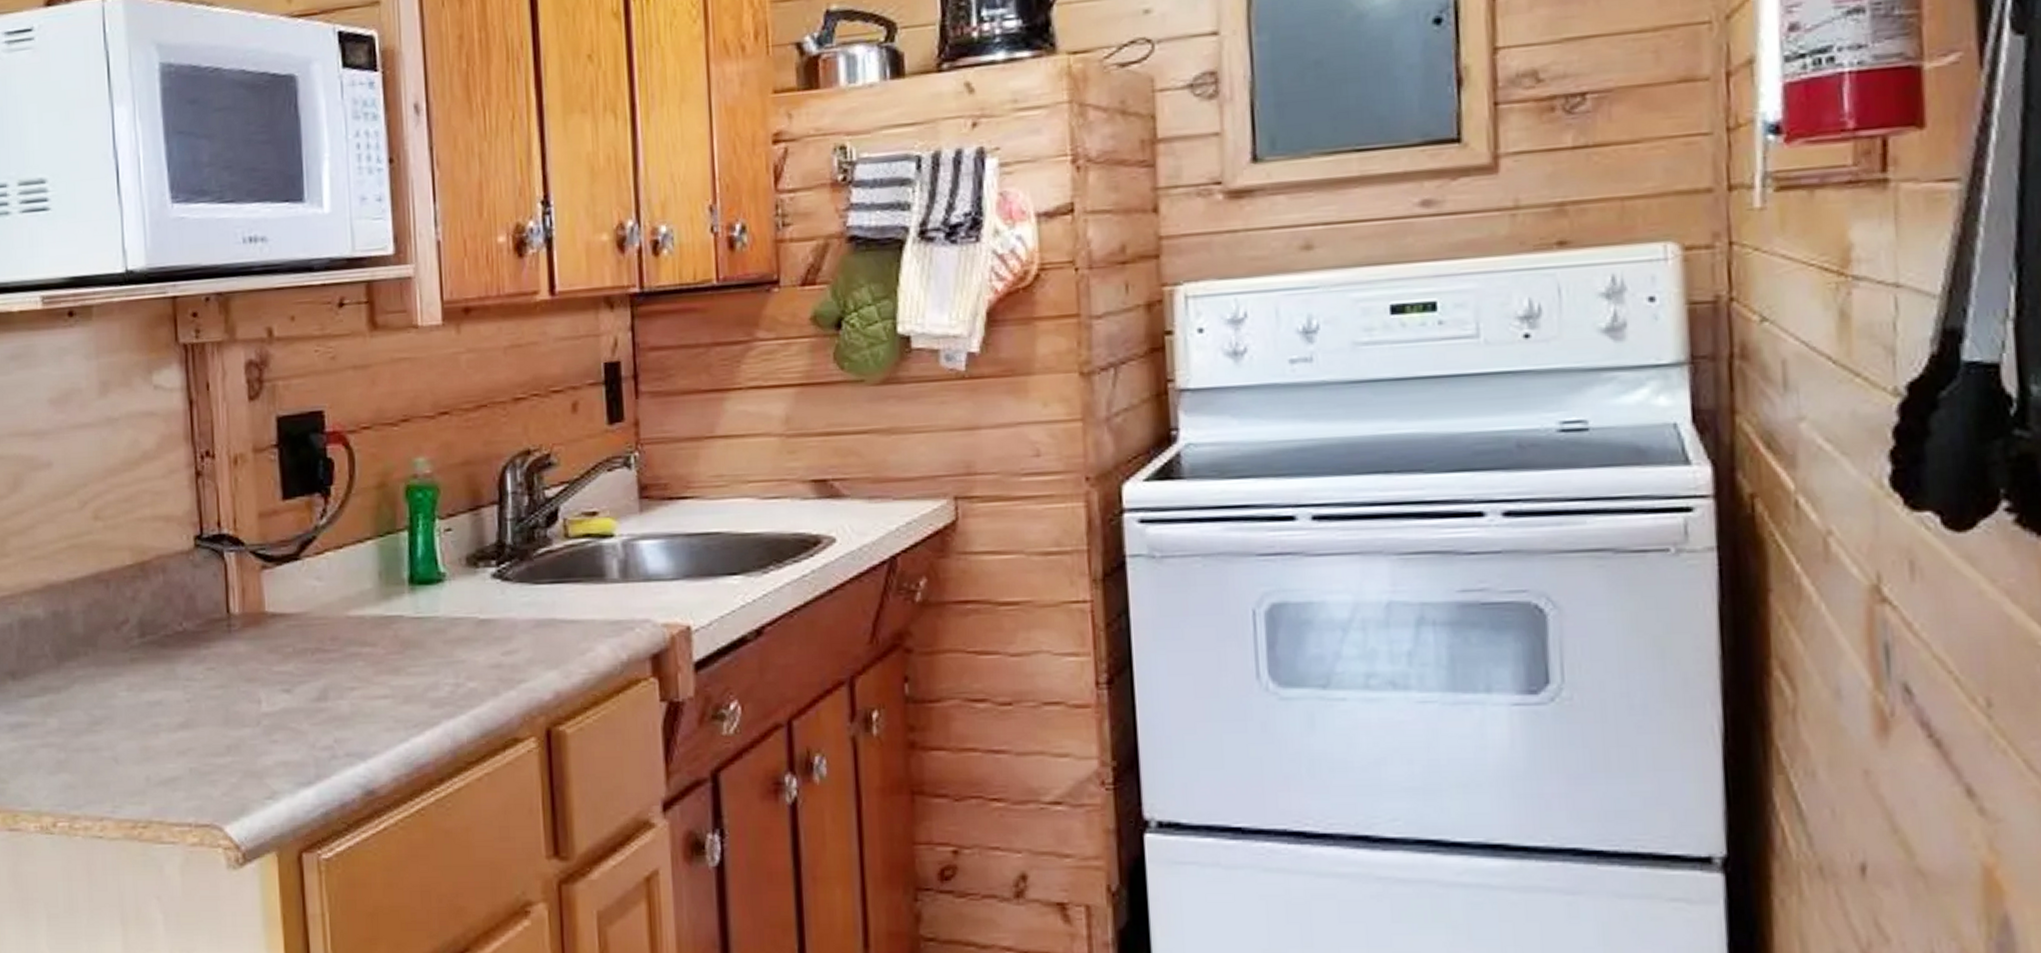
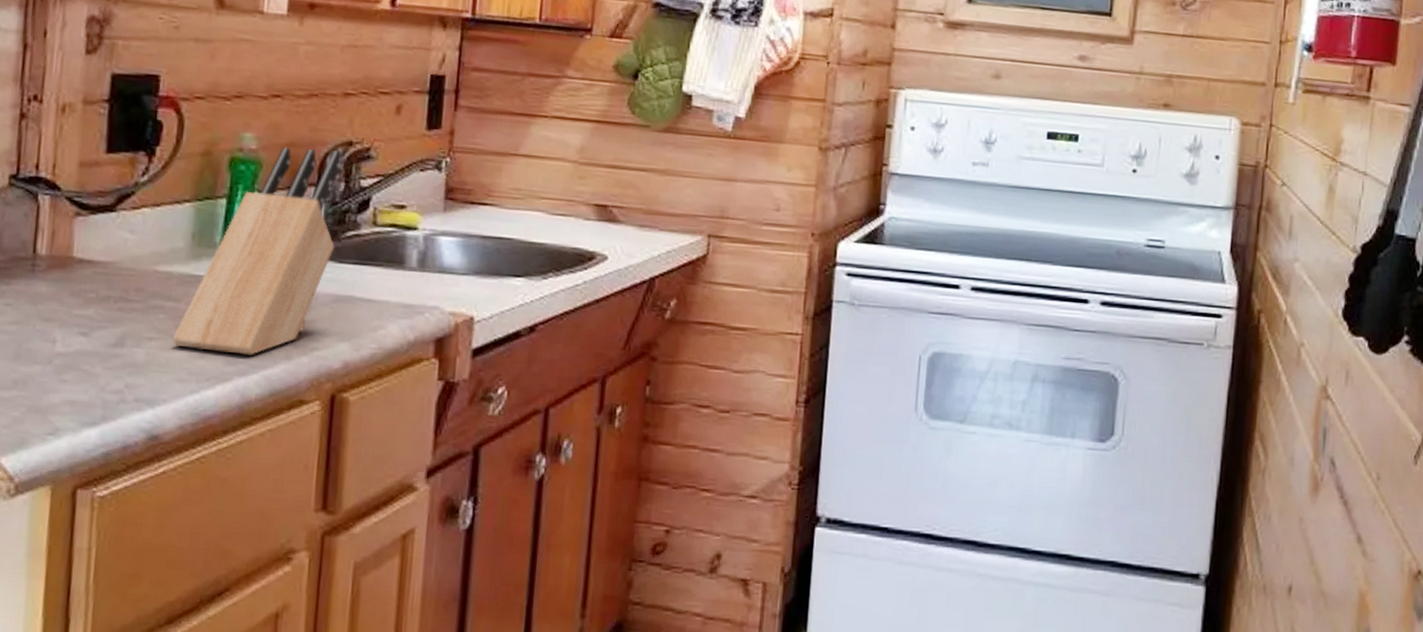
knife block: none [373,462,528,696] -> present [172,147,342,355]

